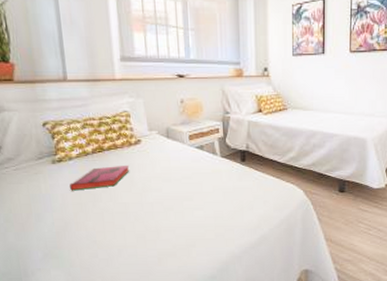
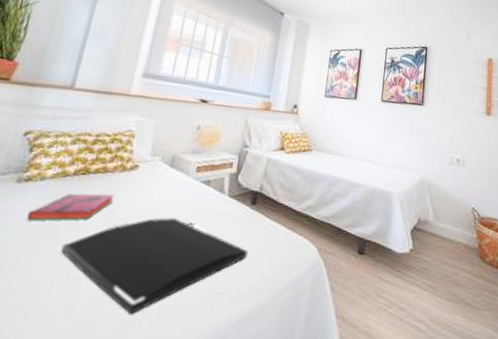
desk pad: none [103,179,246,248] -> present [61,217,248,314]

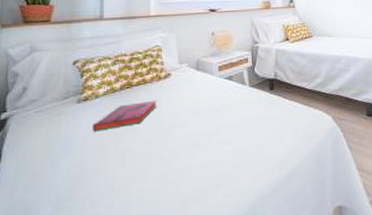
desk pad: present [61,217,248,314] -> none [125,111,275,191]

